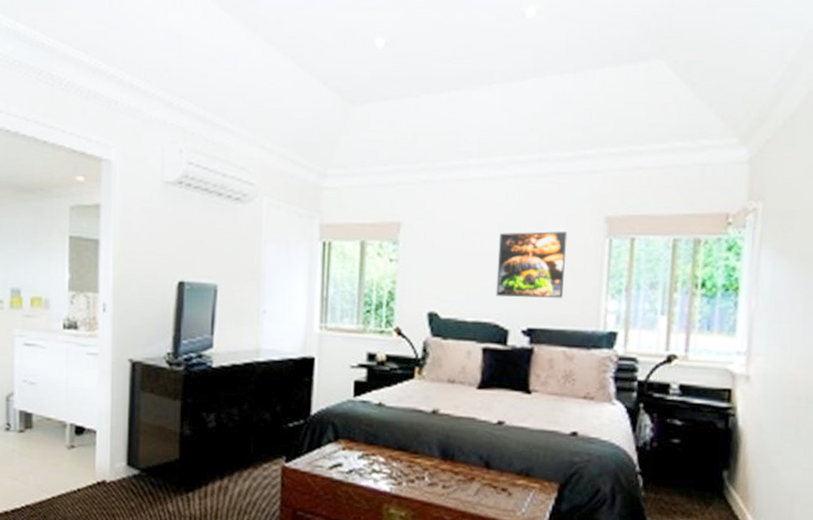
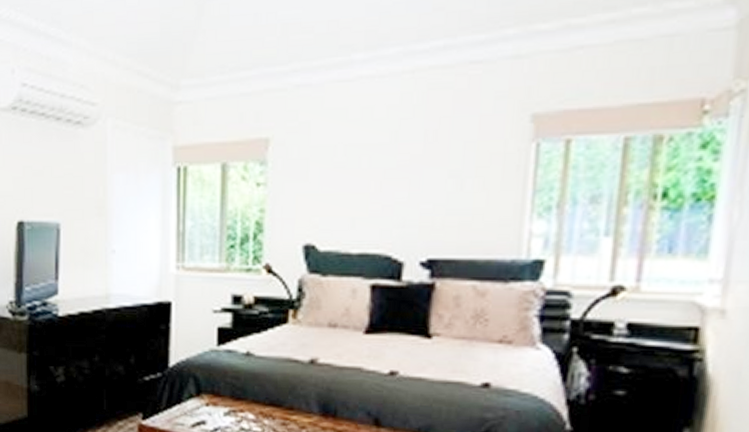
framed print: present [495,231,568,298] -> none [387,137,481,223]

